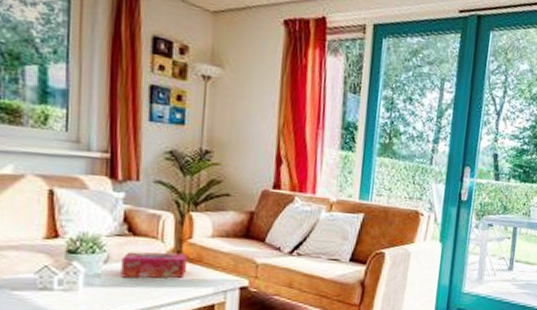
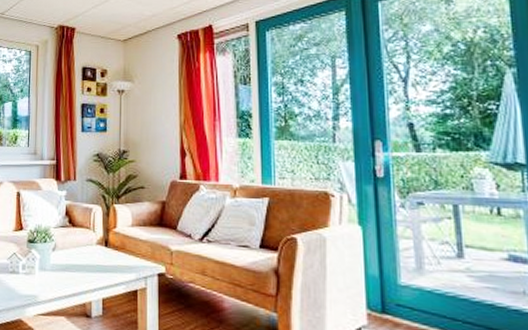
tissue box: present [121,251,188,279] -> none [64,240,114,265]

